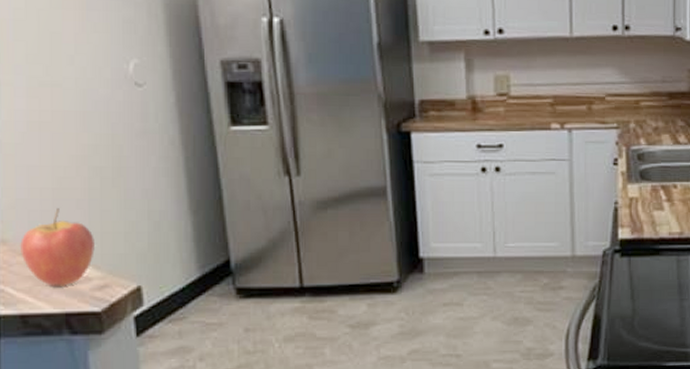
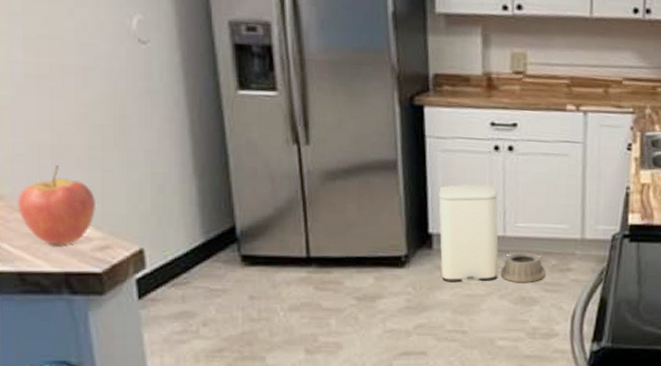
pedal bin: none [428,206,490,306] -> present [439,184,499,283]
pet bowl: none [493,273,537,304] -> present [500,252,546,283]

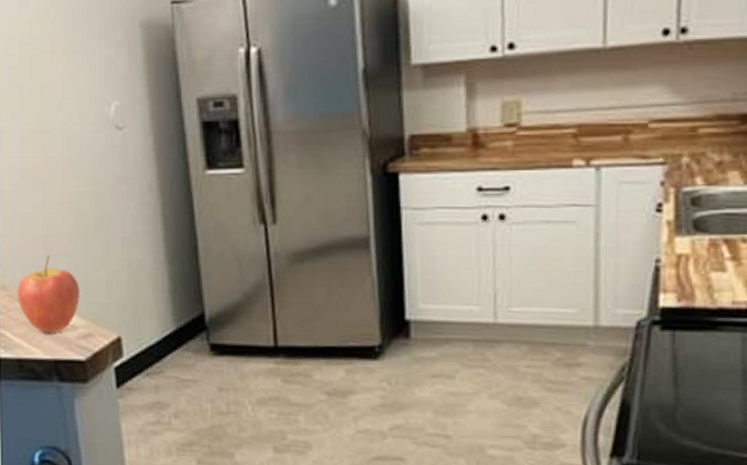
pedal bin: present [439,184,499,283] -> none [416,262,489,379]
pet bowl: present [500,252,546,283] -> none [491,343,548,381]

